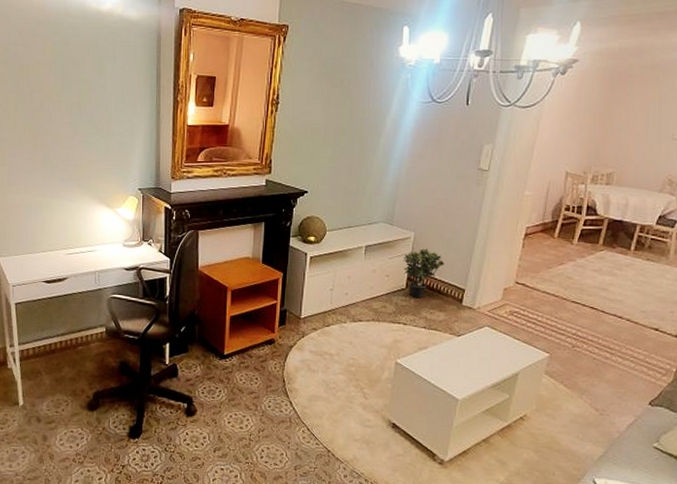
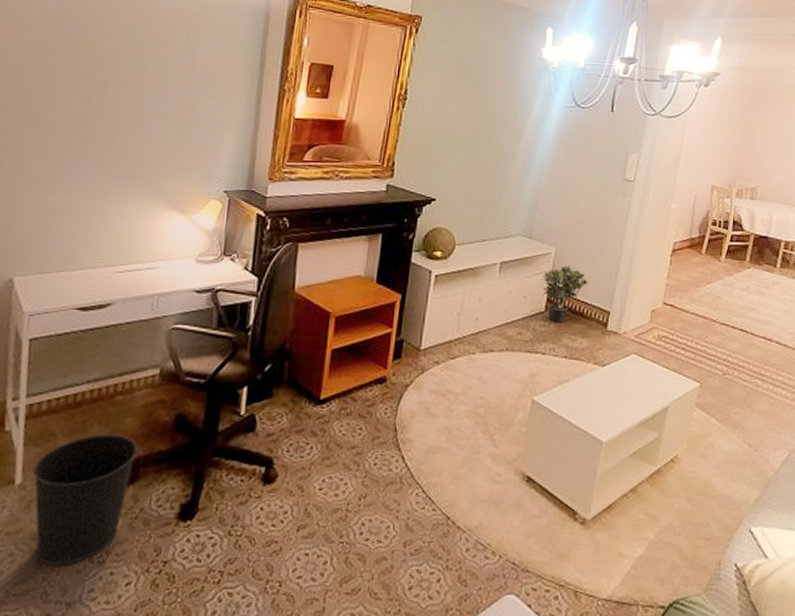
wastebasket: none [29,373,96,463] -> present [32,434,138,566]

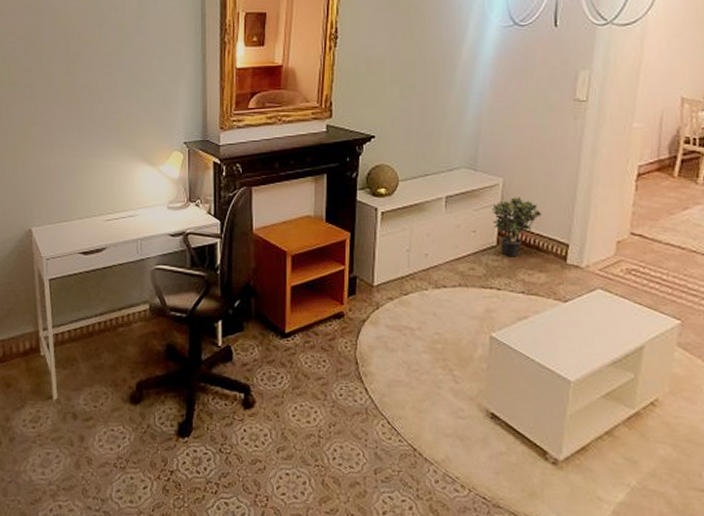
wastebasket: present [32,434,138,566] -> none [64,360,140,469]

